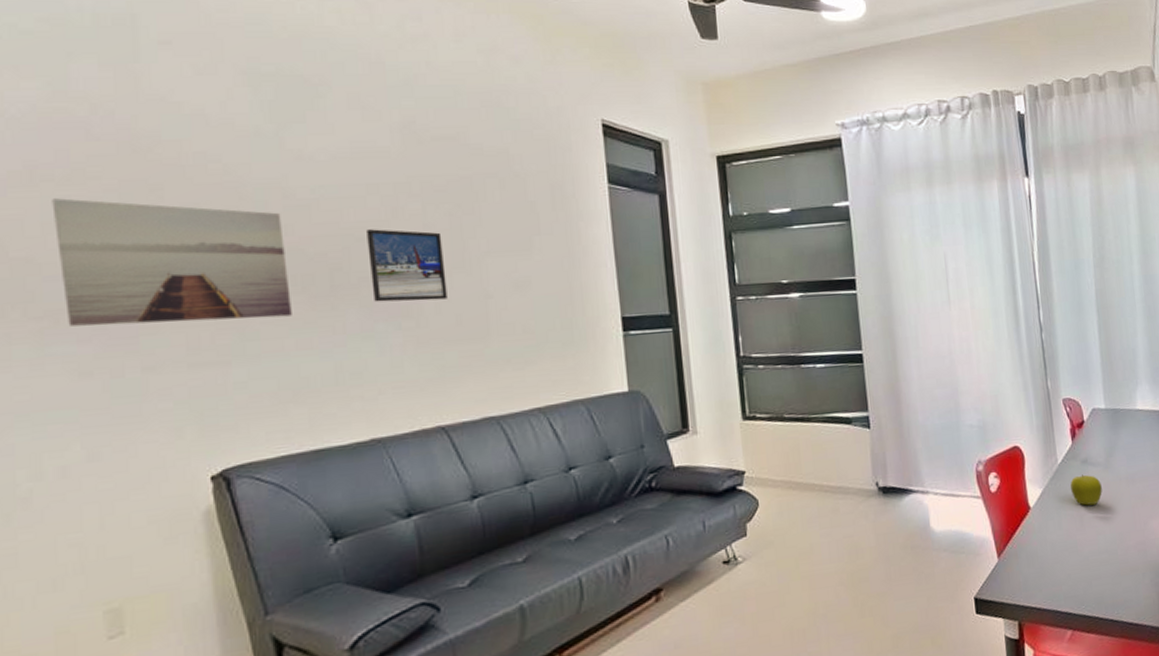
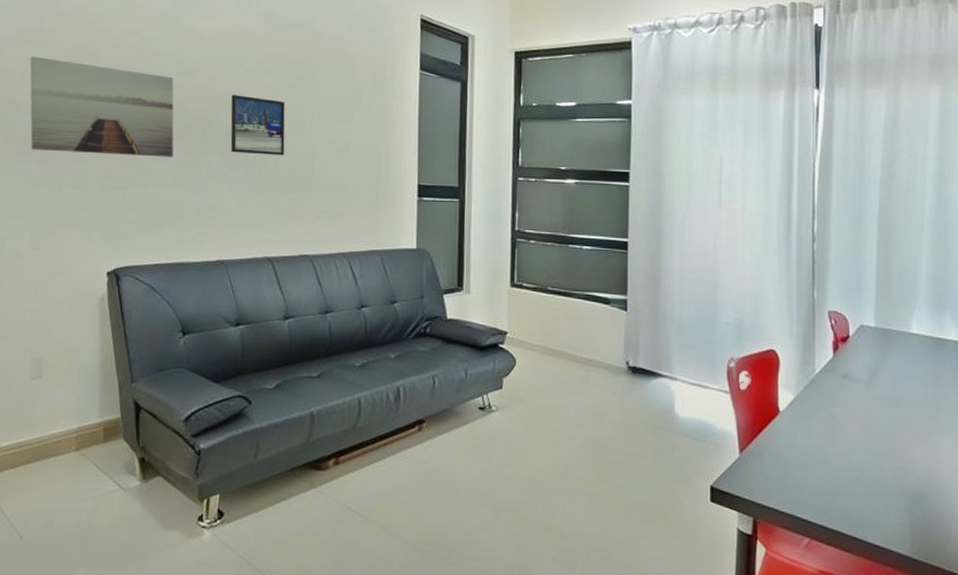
fruit: present [1070,475,1103,506] -> none [826,389,861,420]

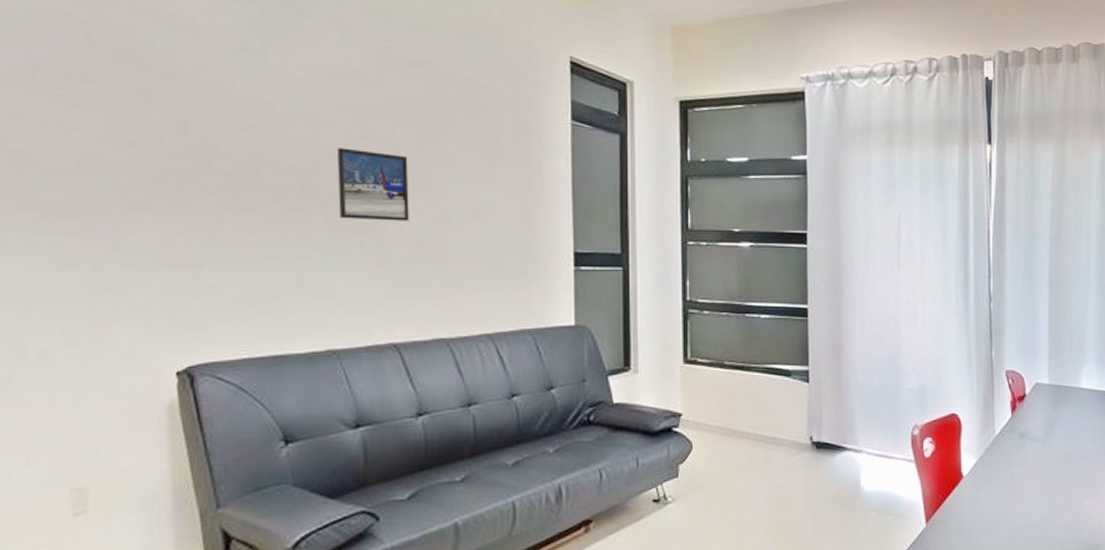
wall art: present [30,56,174,157] -> none [50,96,263,226]

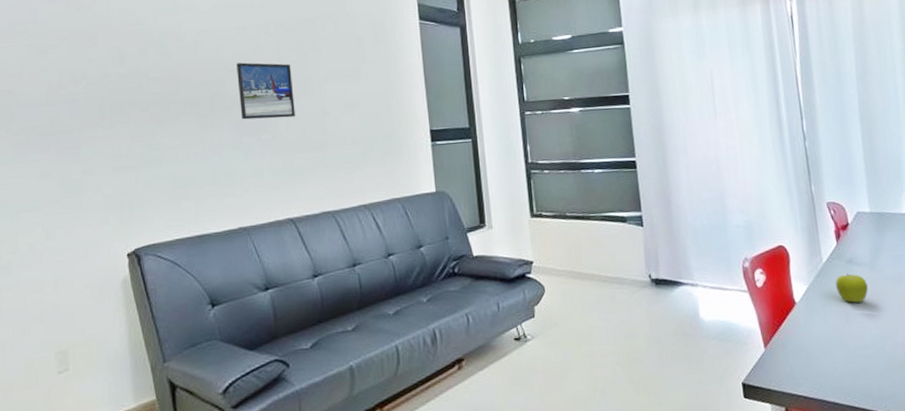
fruit: none [1006,448,1038,480] -> present [835,274,868,303]

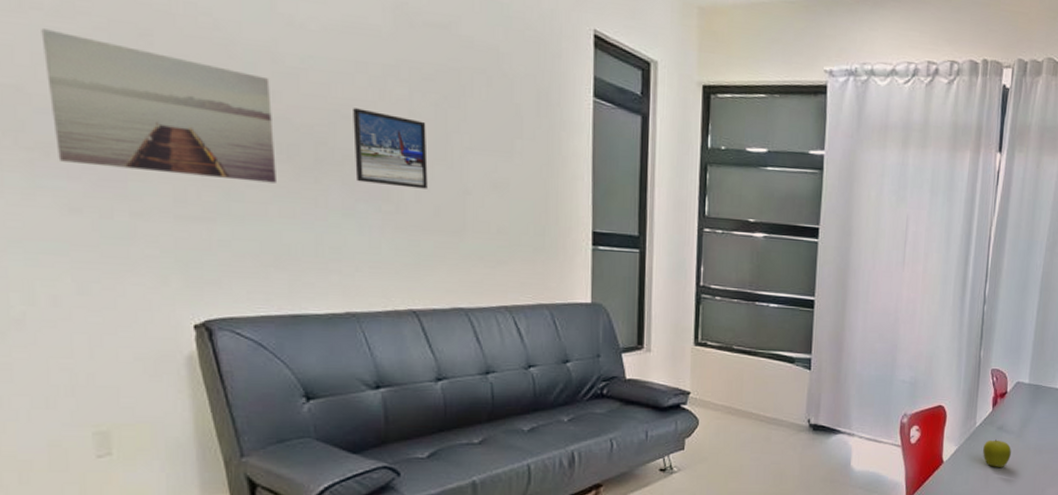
wall art: none [26,46,183,140] -> present [41,28,276,183]

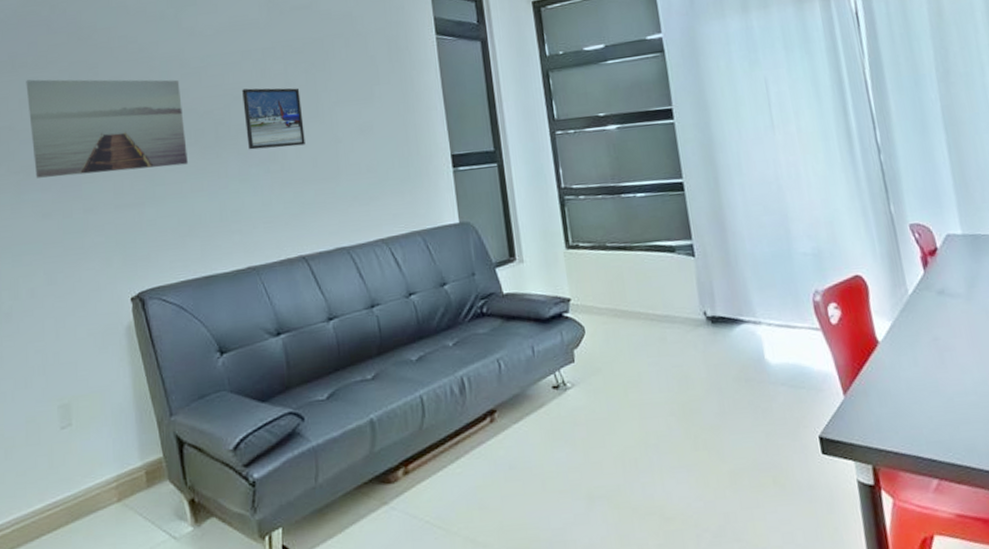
fruit: present [983,439,1011,467] -> none [925,307,966,342]

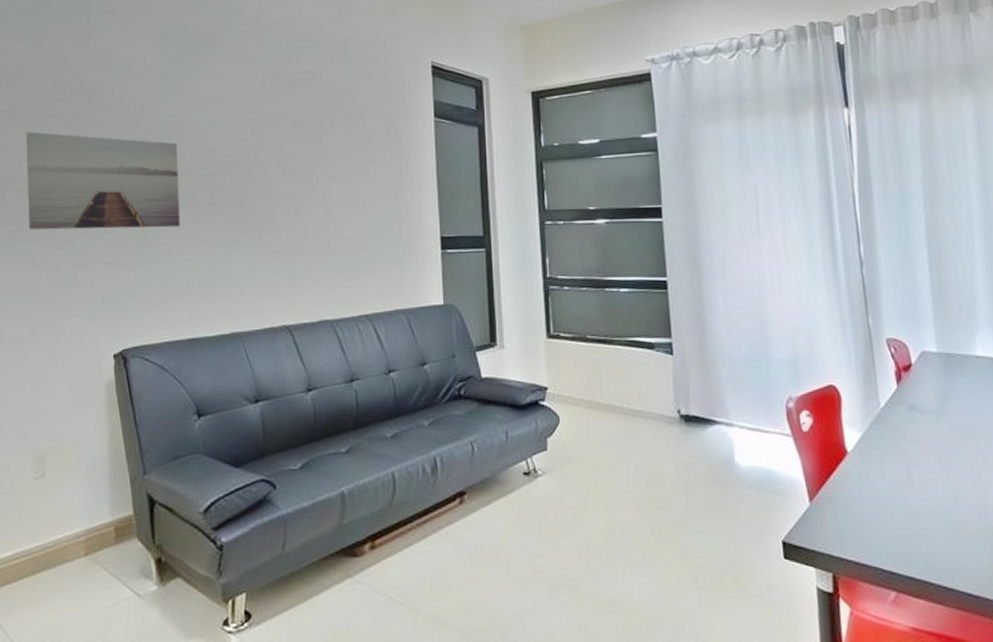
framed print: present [242,88,305,150] -> none [239,156,297,218]

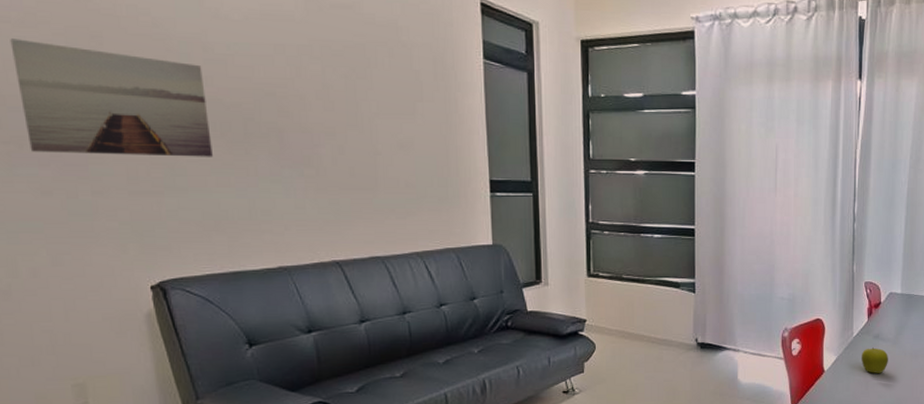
fruit: none [895,422,934,456] -> present [861,347,888,374]

